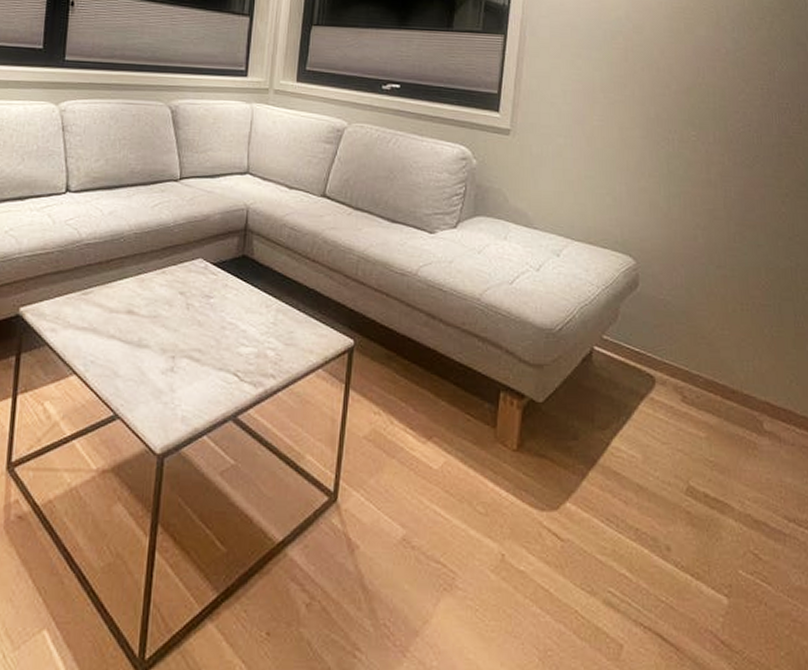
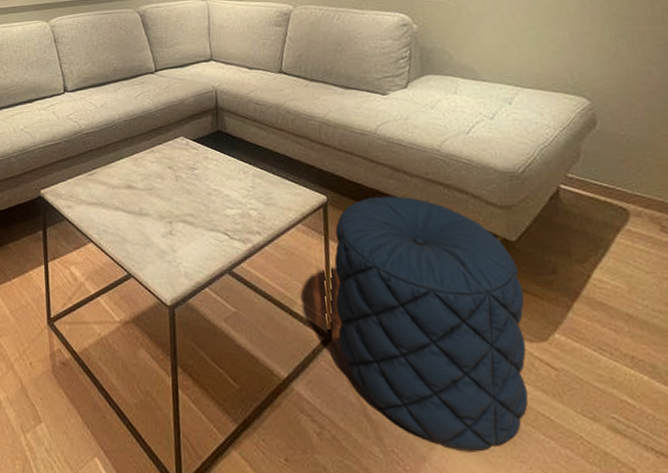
pouf: none [345,344,542,625] -> present [334,196,529,451]

